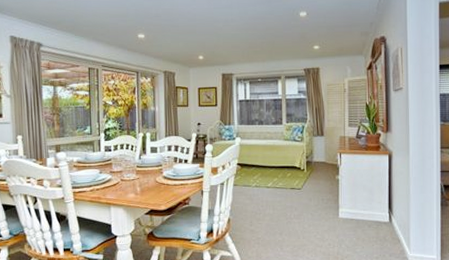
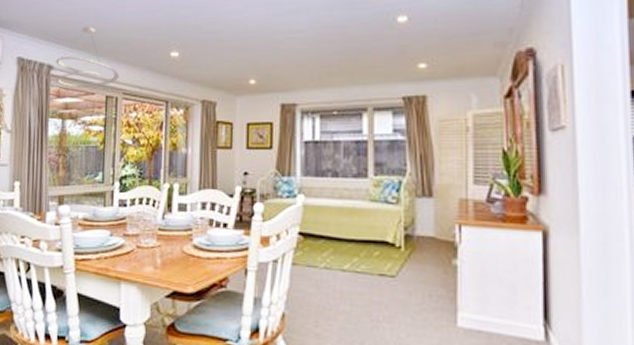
ceiling light fixture: none [44,12,98,61] -> present [55,26,119,88]

